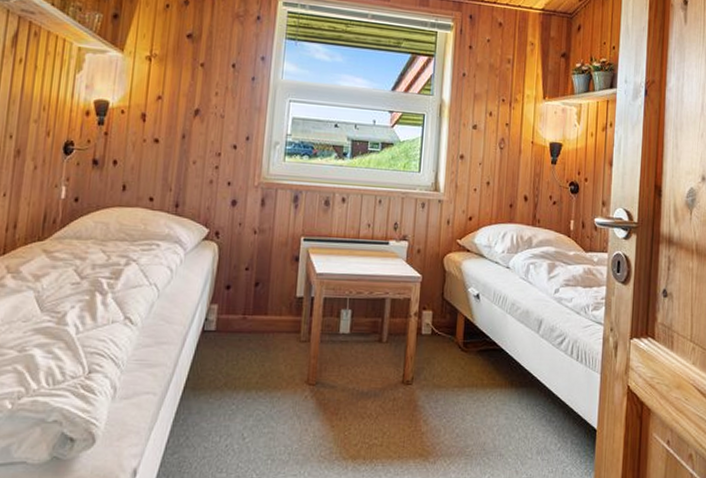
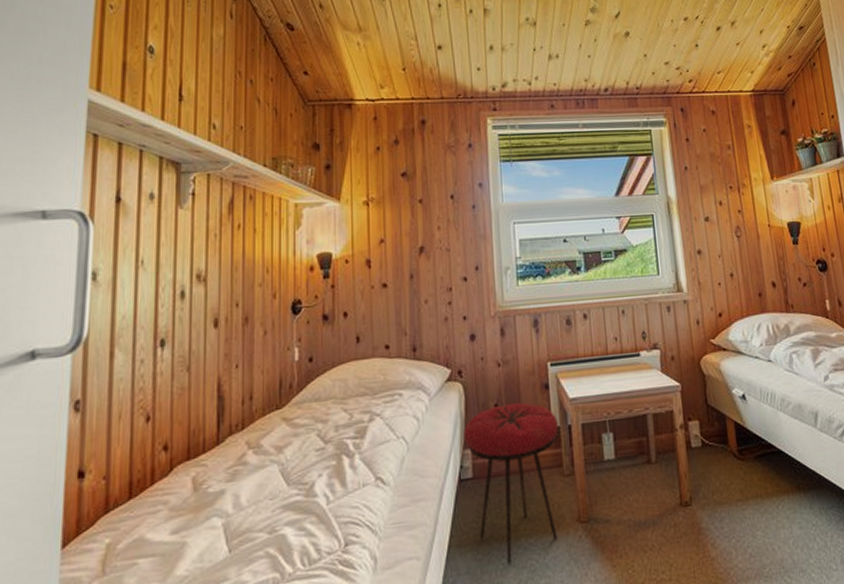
stool: none [212,269,302,411] -> present [463,402,558,565]

